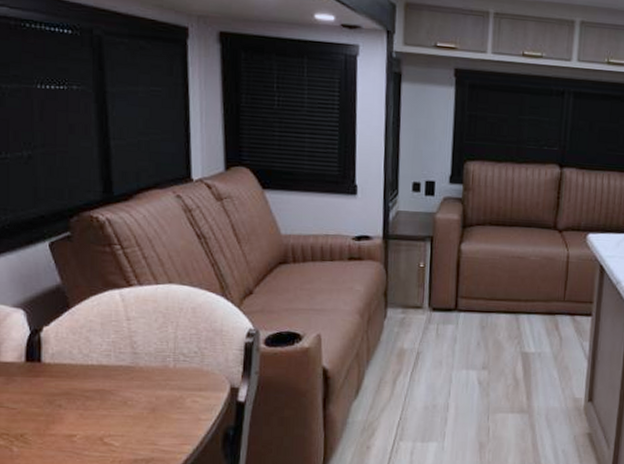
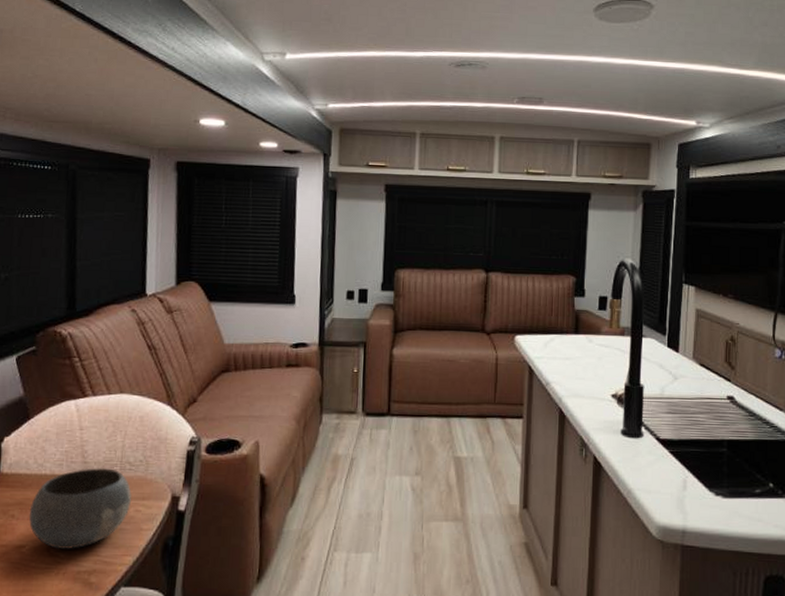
bowl: none [77,358,187,439] -> present [29,467,131,550]

